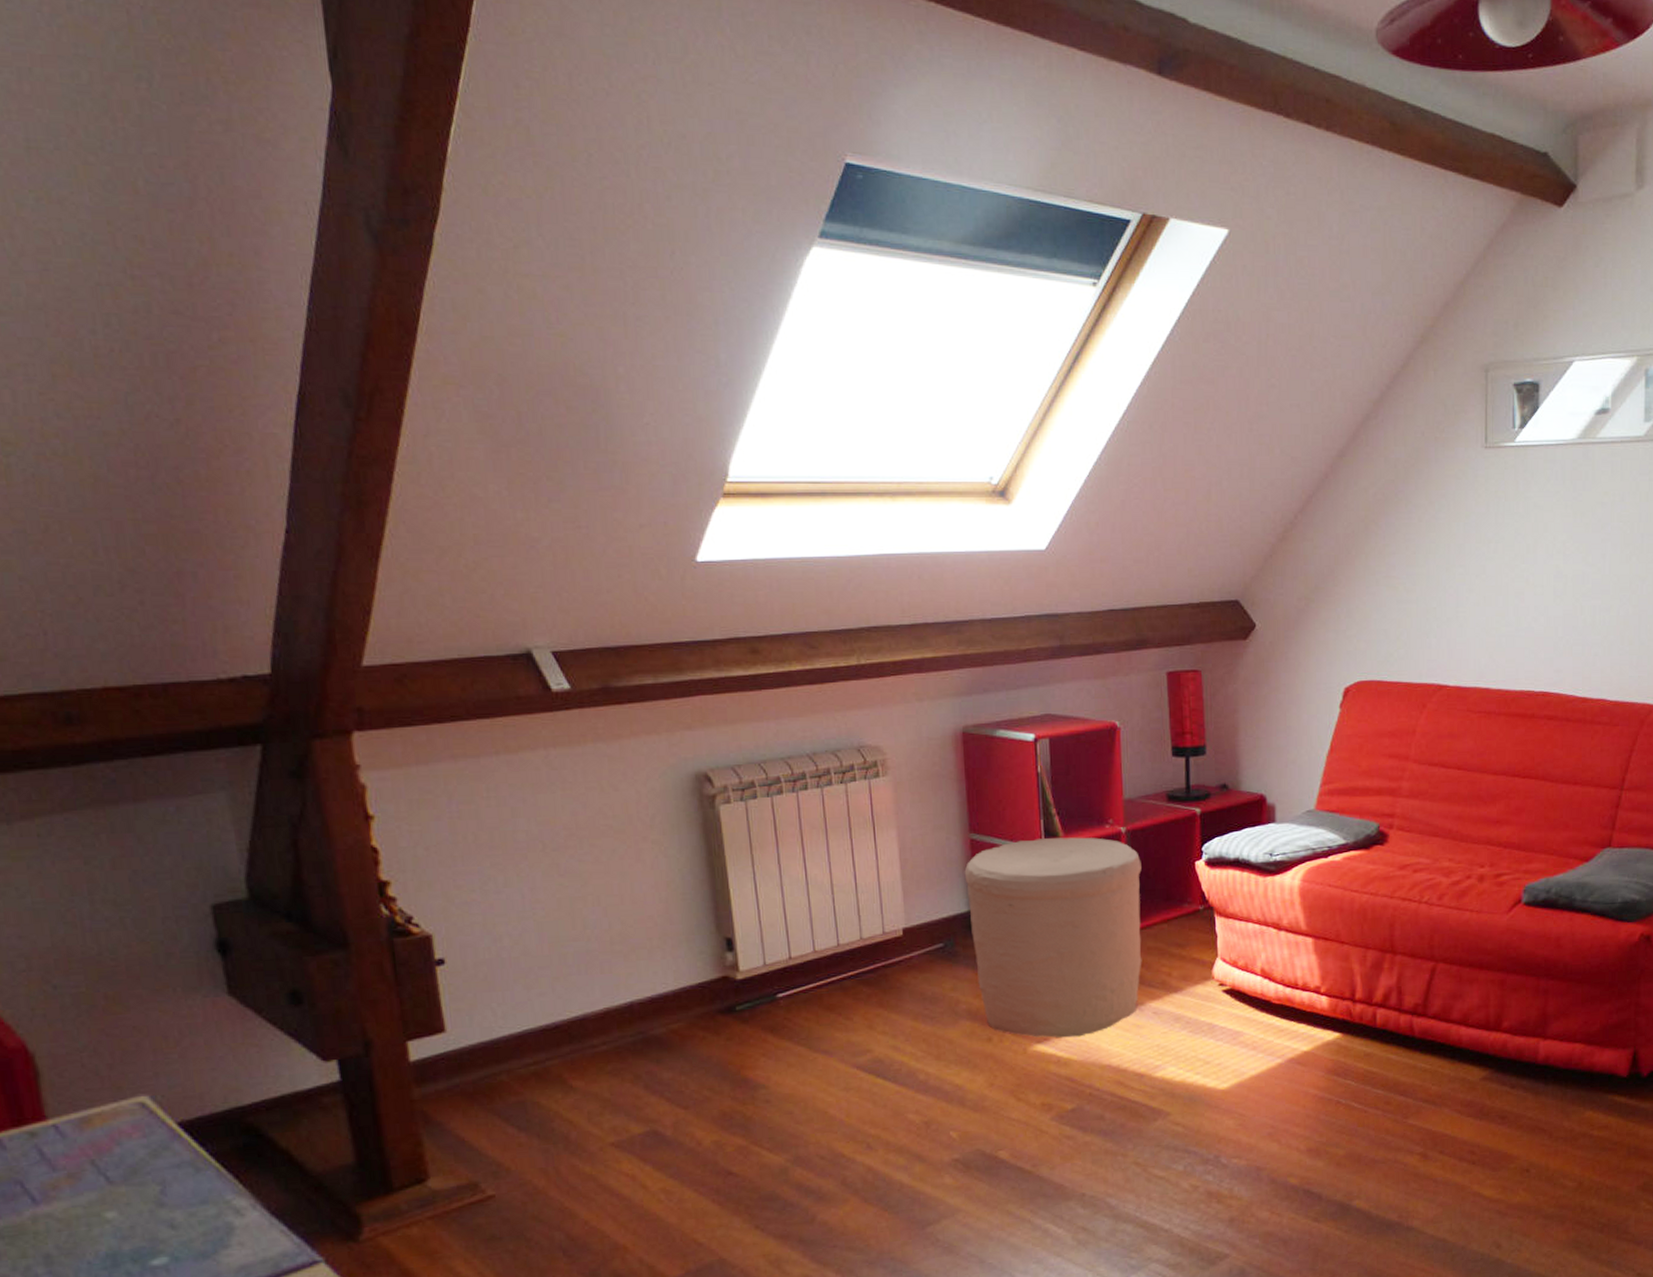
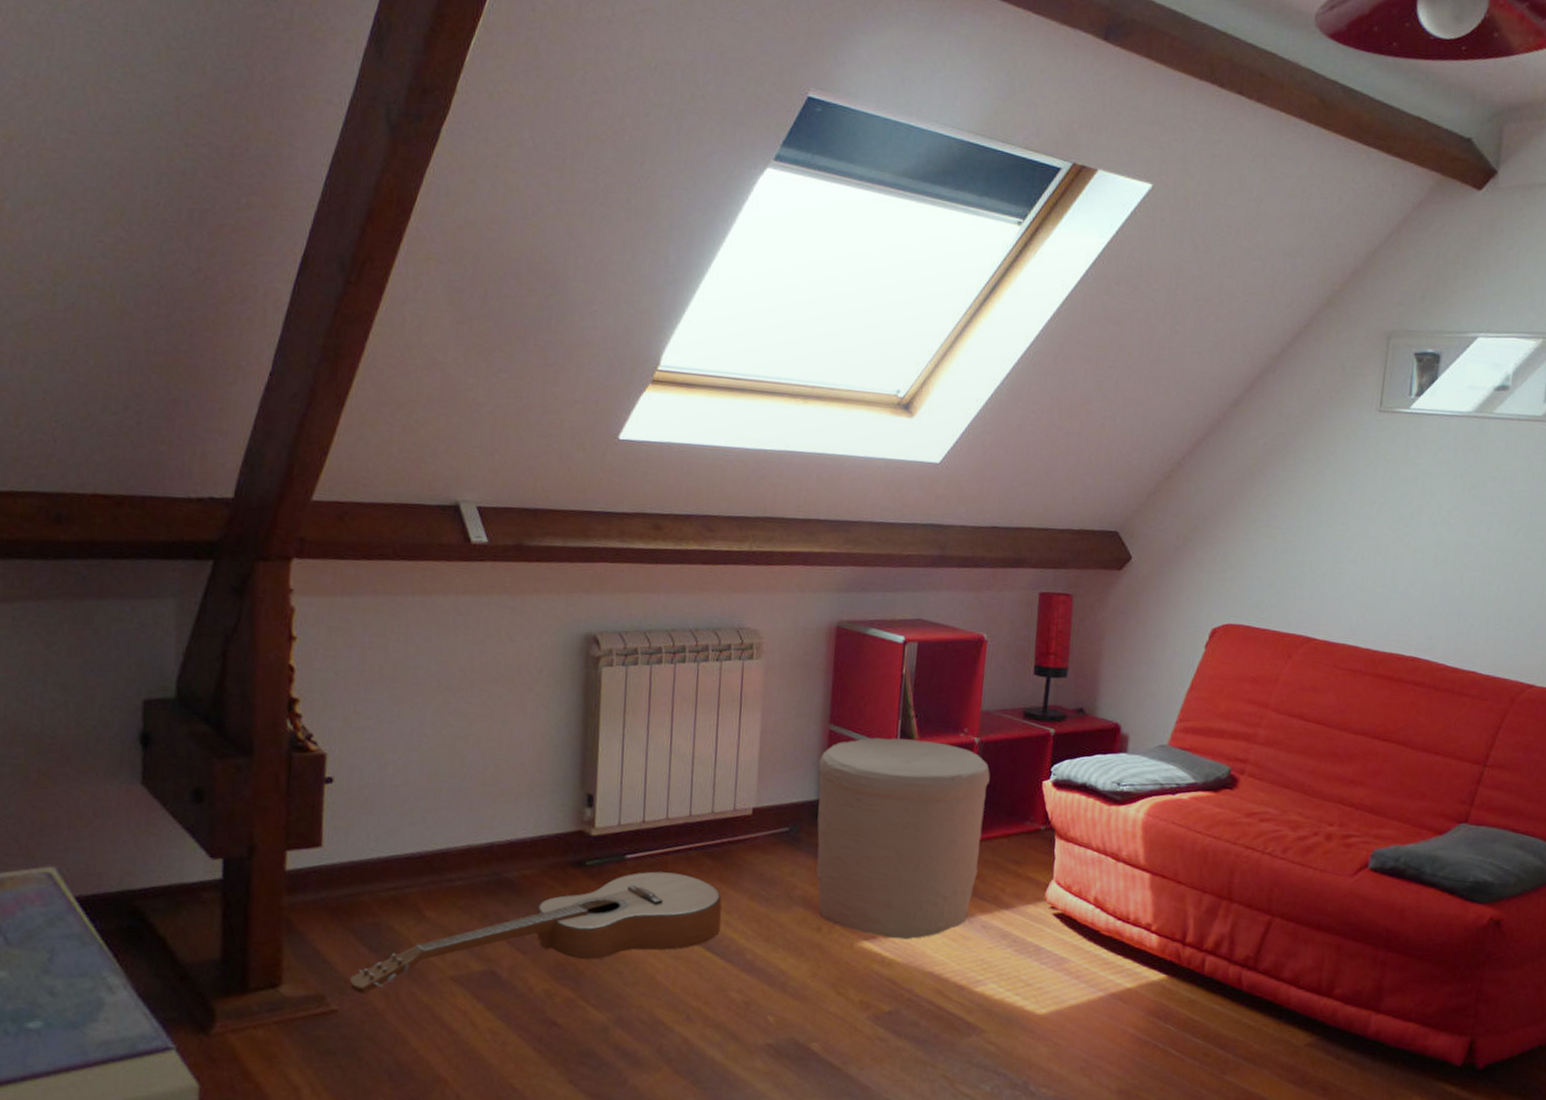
guitar: none [501,1005,888,1175] -> present [349,871,722,994]

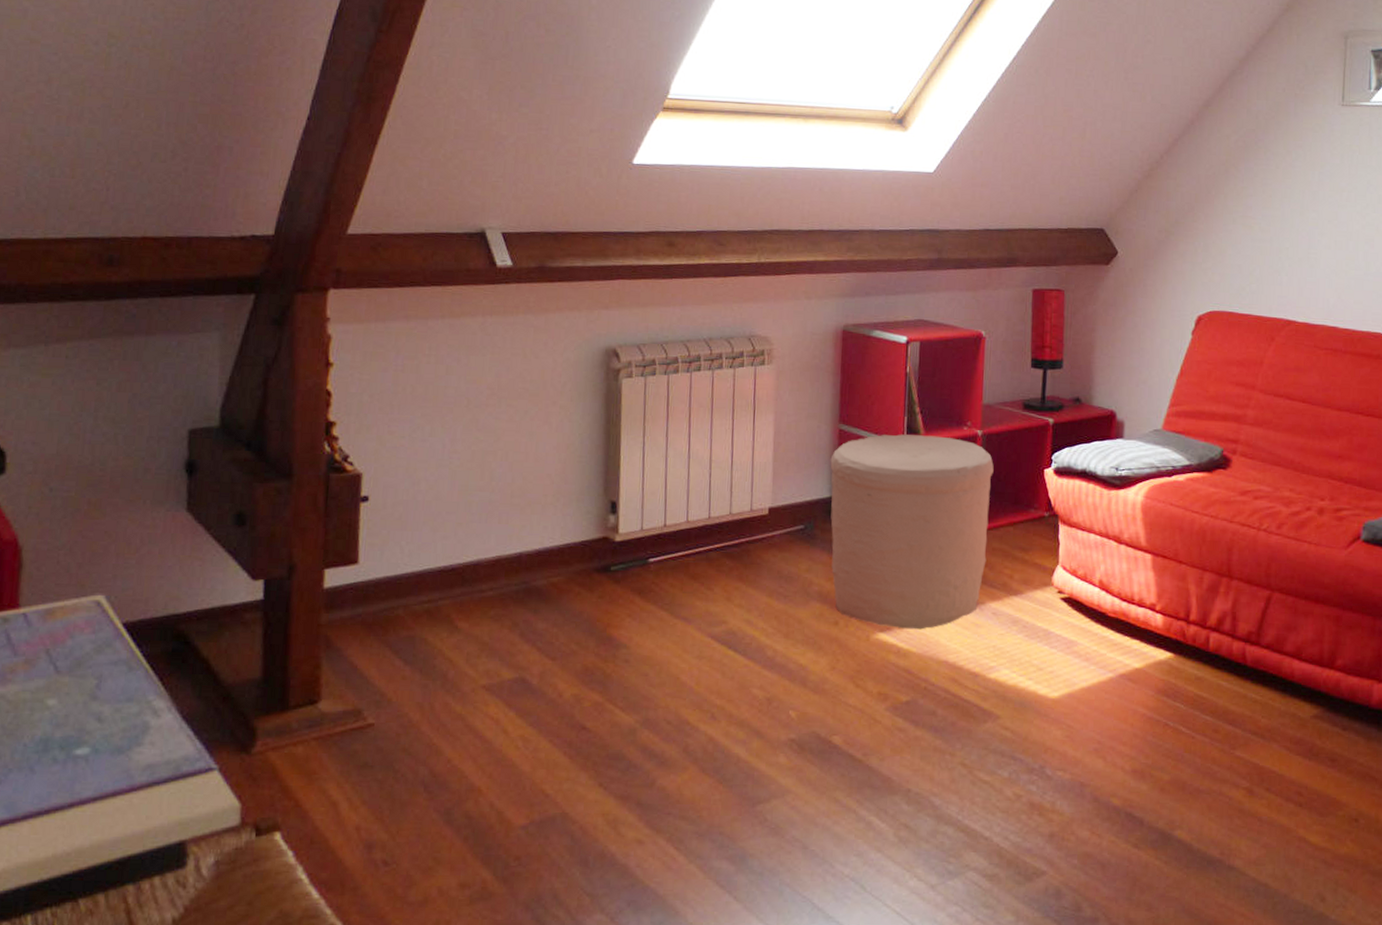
guitar: present [349,871,722,994] -> none [385,574,742,707]

